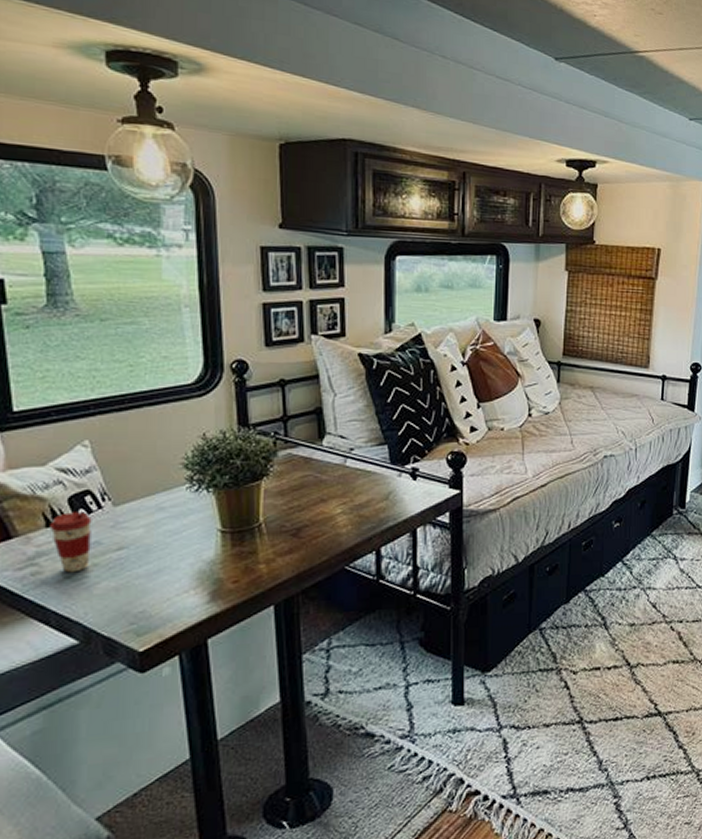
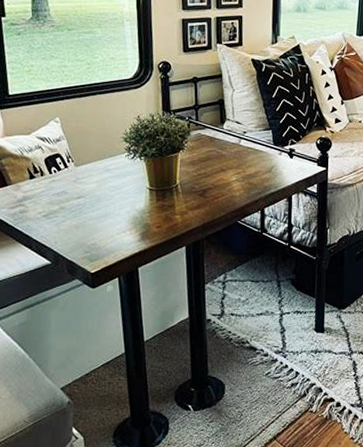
coffee cup: present [49,512,92,573] -> none [32,169,61,213]

